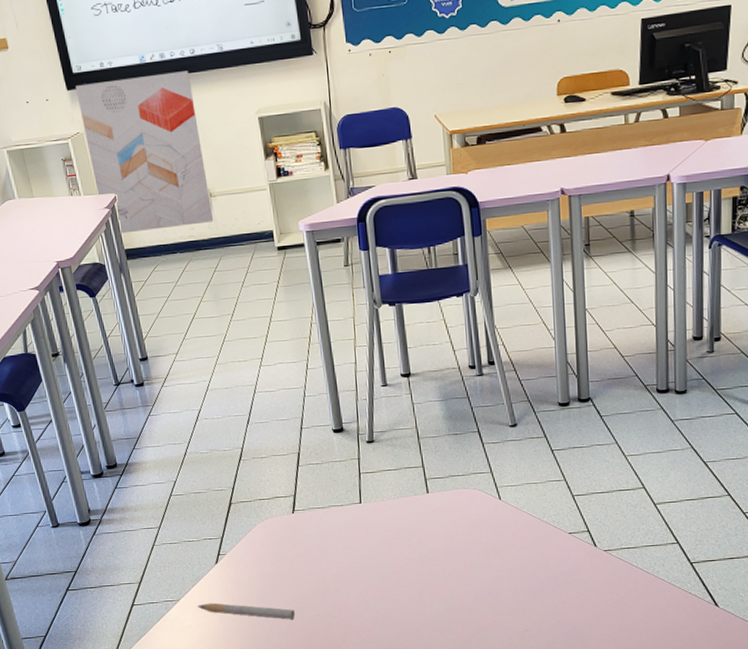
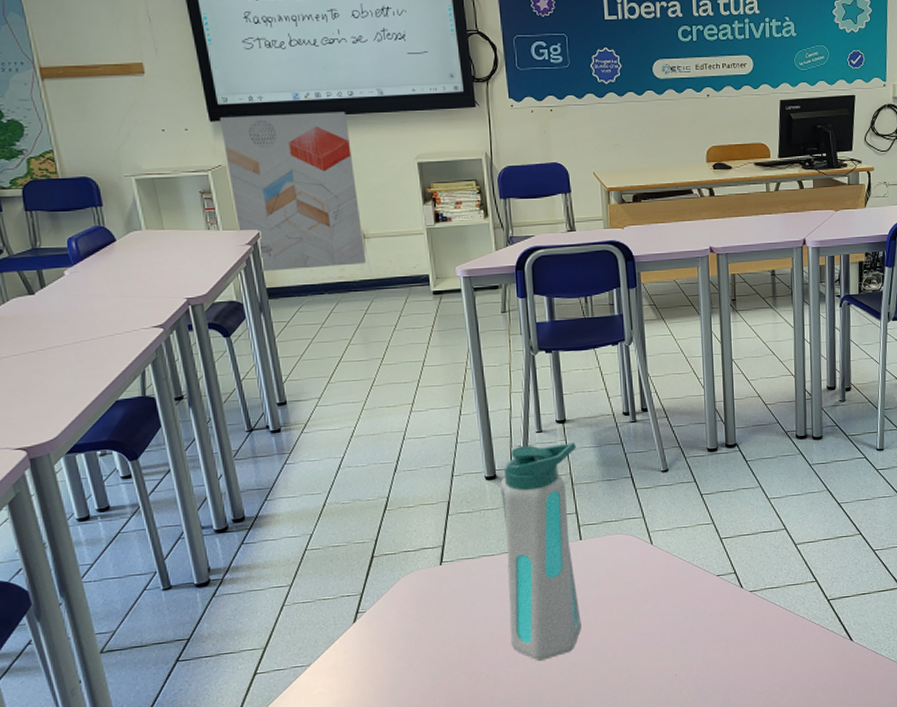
pencil: present [198,603,295,620] -> none [331,665,439,680]
water bottle: none [347,396,430,608] -> present [500,443,582,661]

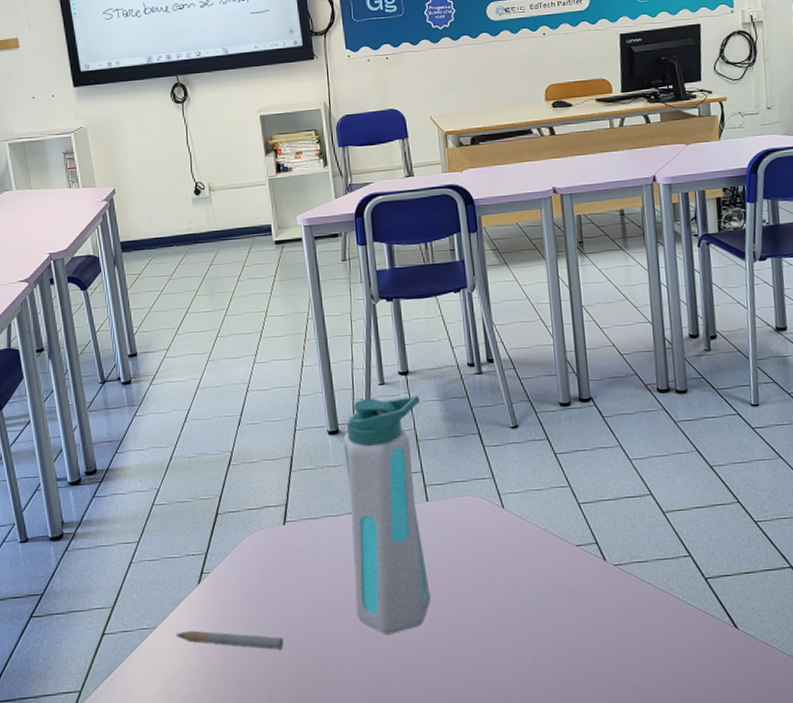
wall art: present [220,112,367,272] -> none [83,71,212,226]
pencil: none [331,665,439,680] -> present [176,630,283,650]

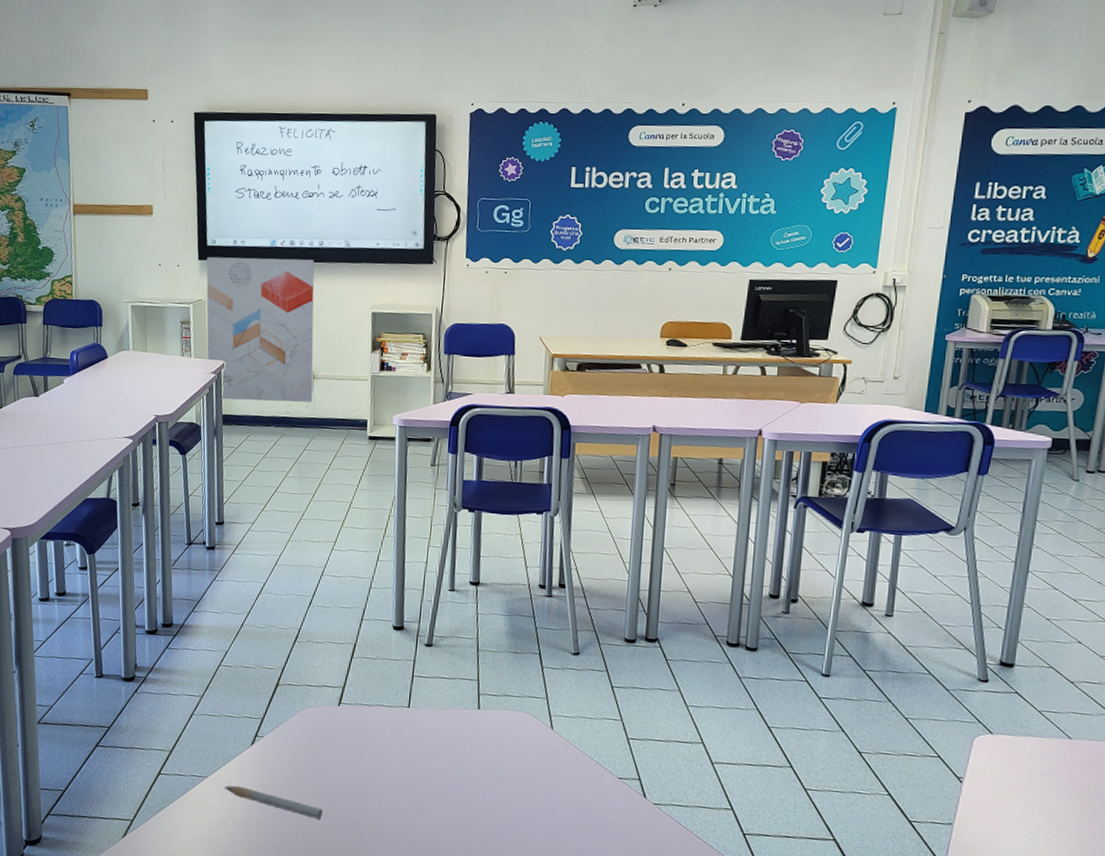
wall art: none [83,71,212,226] -> present [206,256,315,403]
water bottle: present [343,396,431,635] -> none [395,601,487,826]

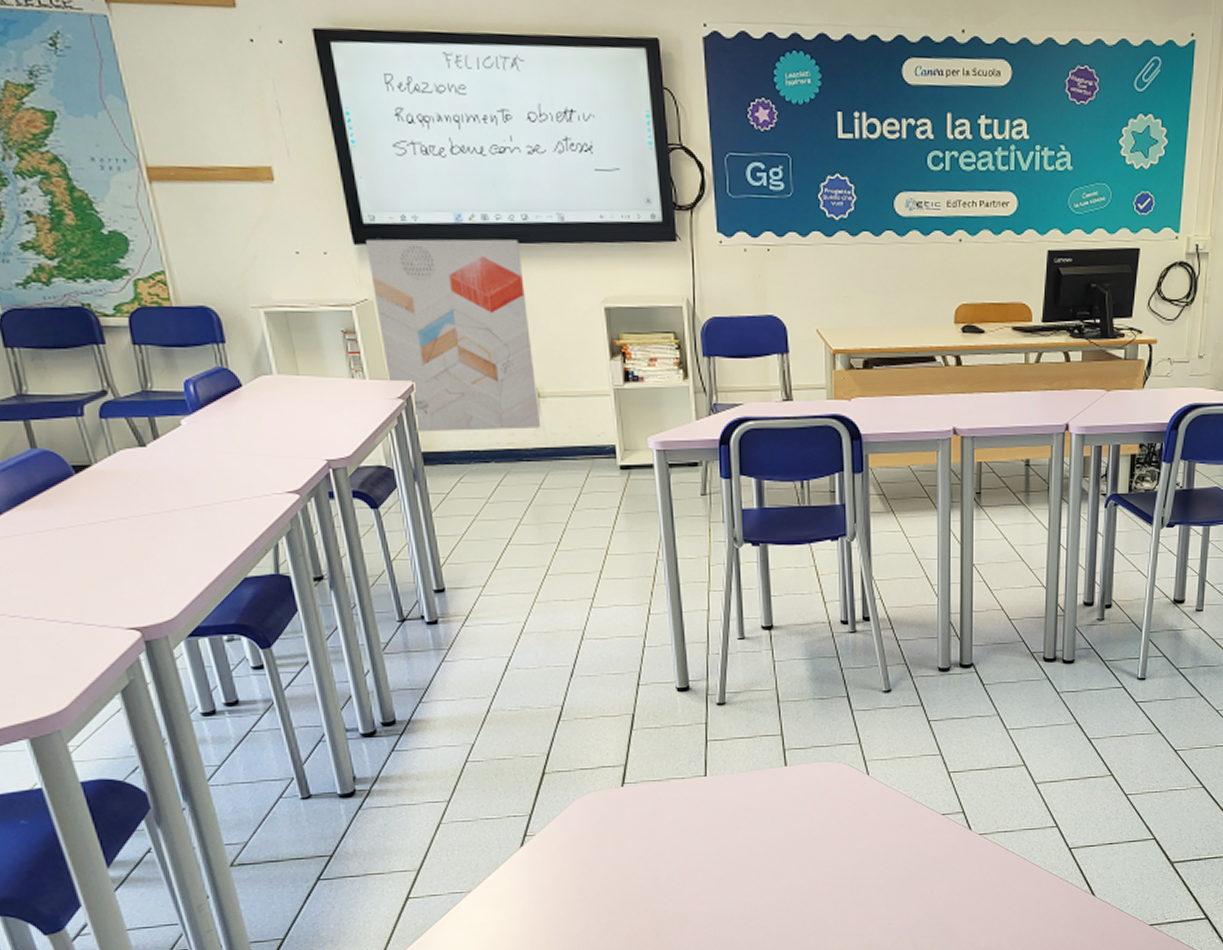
pencil: present [225,785,322,820] -> none [494,894,618,915]

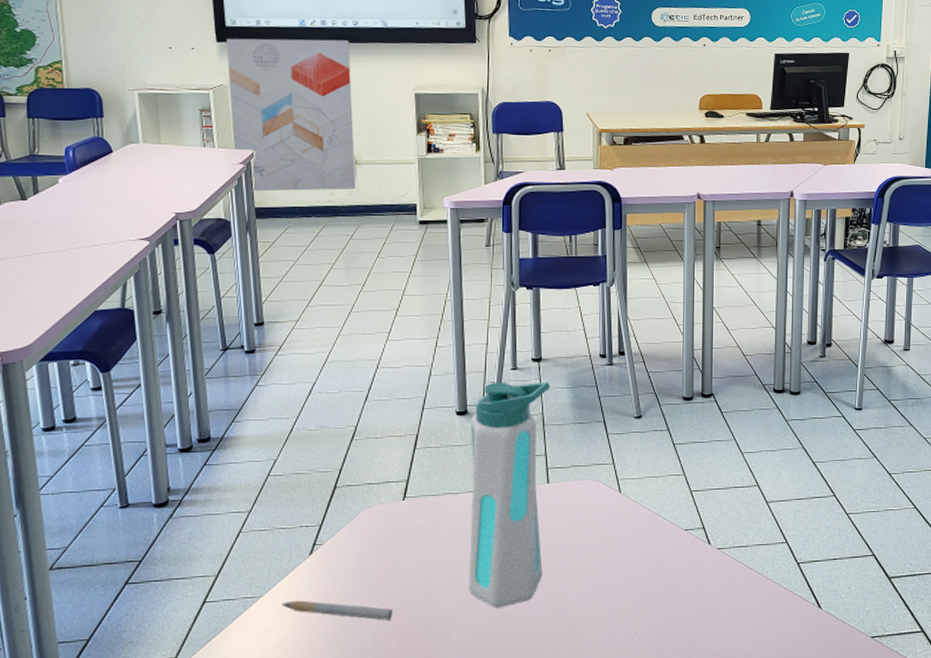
pencil: none [494,894,618,915] -> present [282,600,392,620]
water bottle: none [694,653,784,900] -> present [468,381,550,608]

